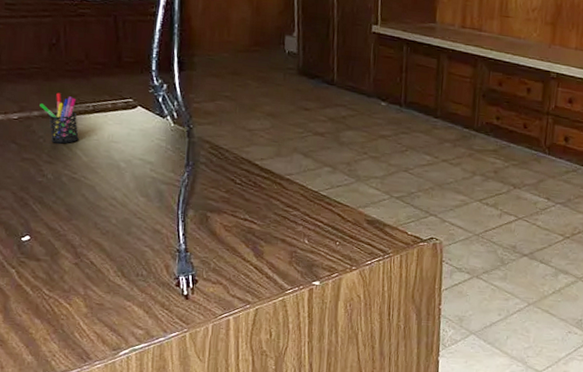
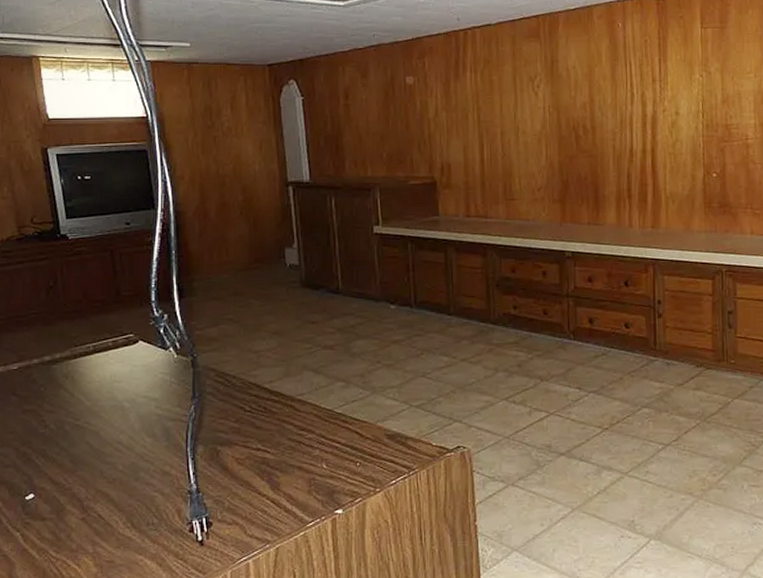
pen holder: present [40,92,80,144] -> none [39,336,82,390]

